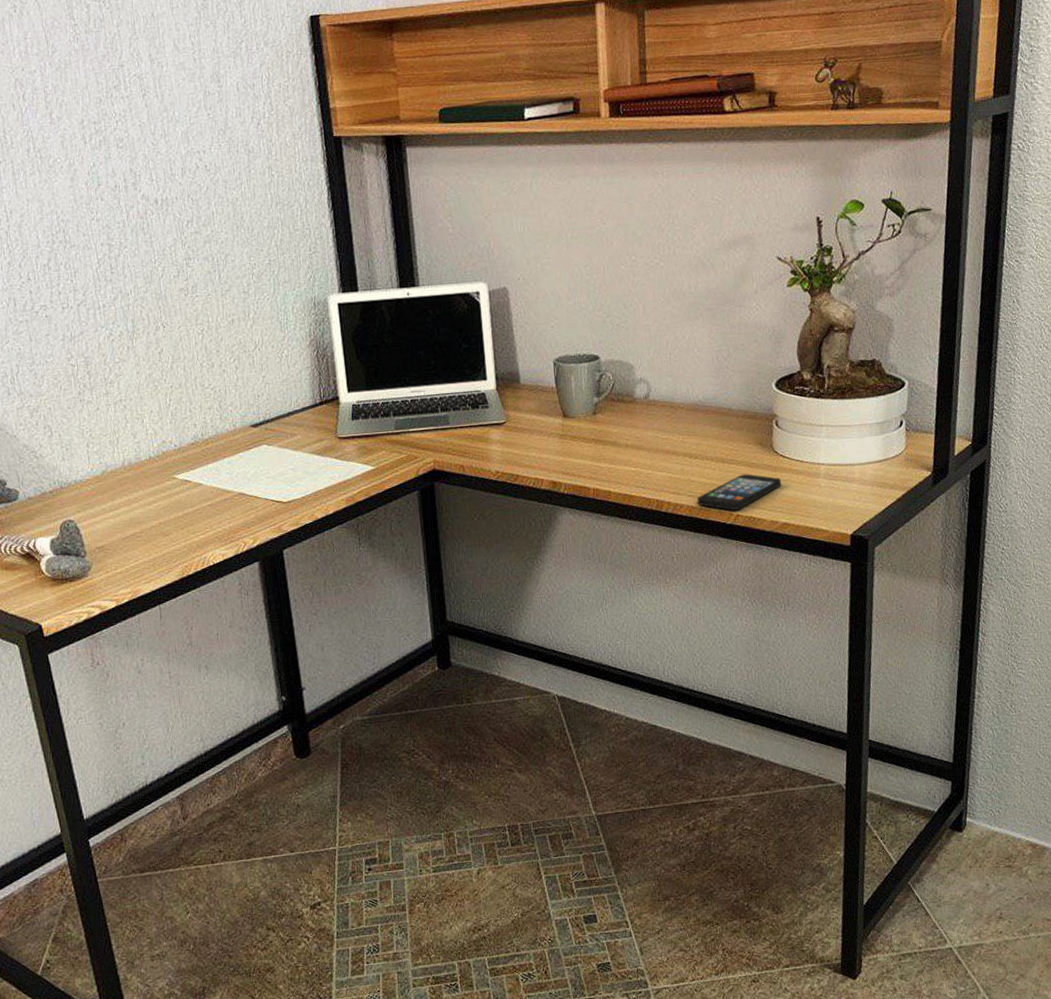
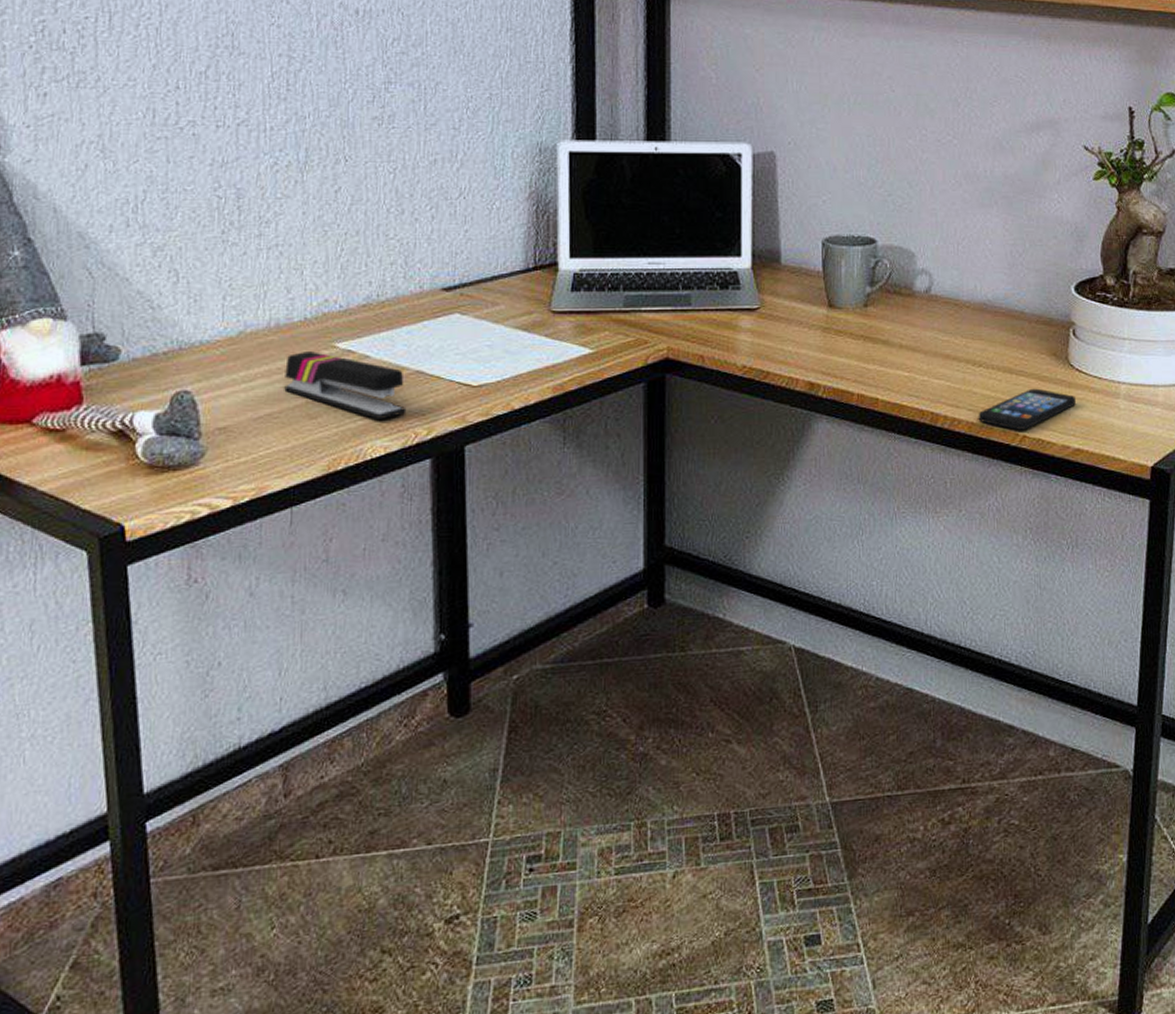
stapler: none [140,483,236,533] -> present [284,352,407,419]

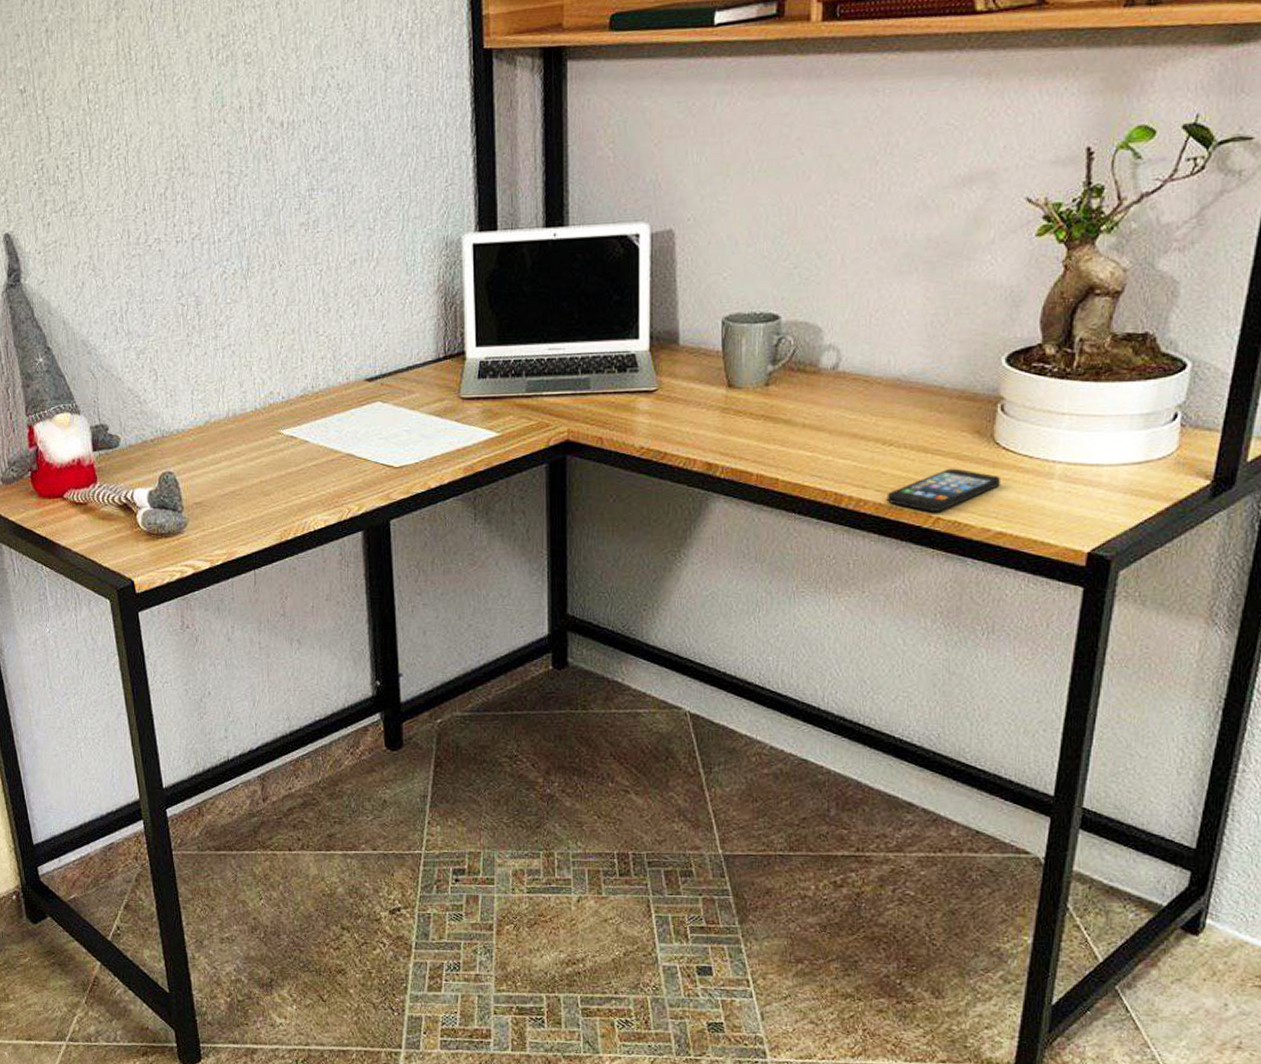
stapler: present [284,352,407,419] -> none [243,438,341,496]

